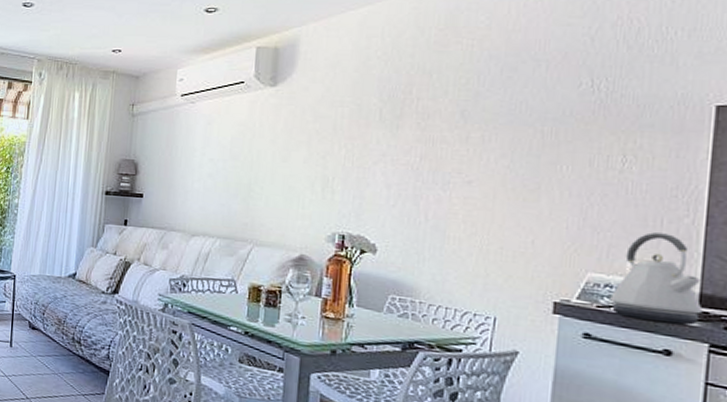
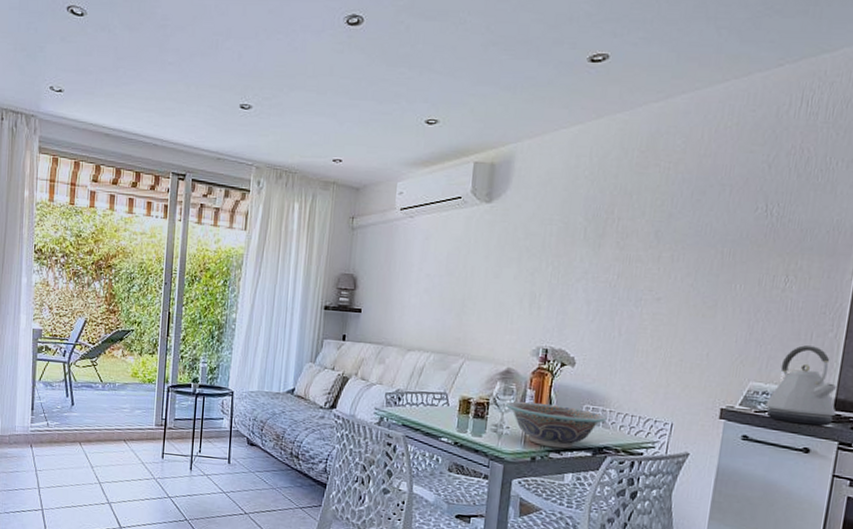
decorative bowl: none [300,290,417,343] -> present [506,401,607,449]

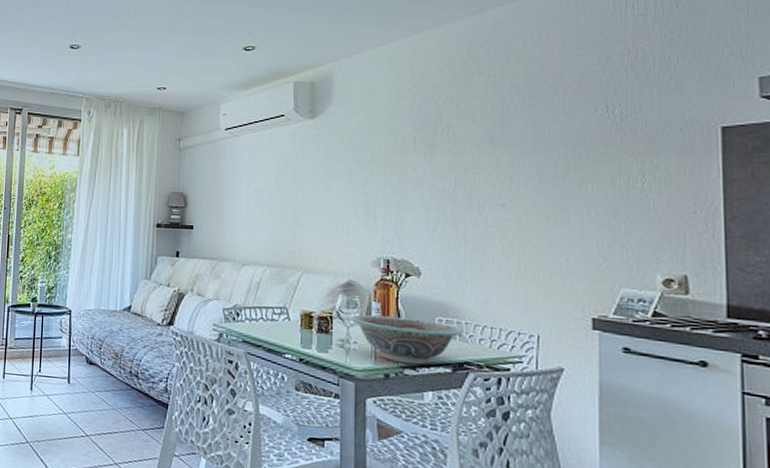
kettle: present [765,345,838,428] -> none [644,248,732,338]

